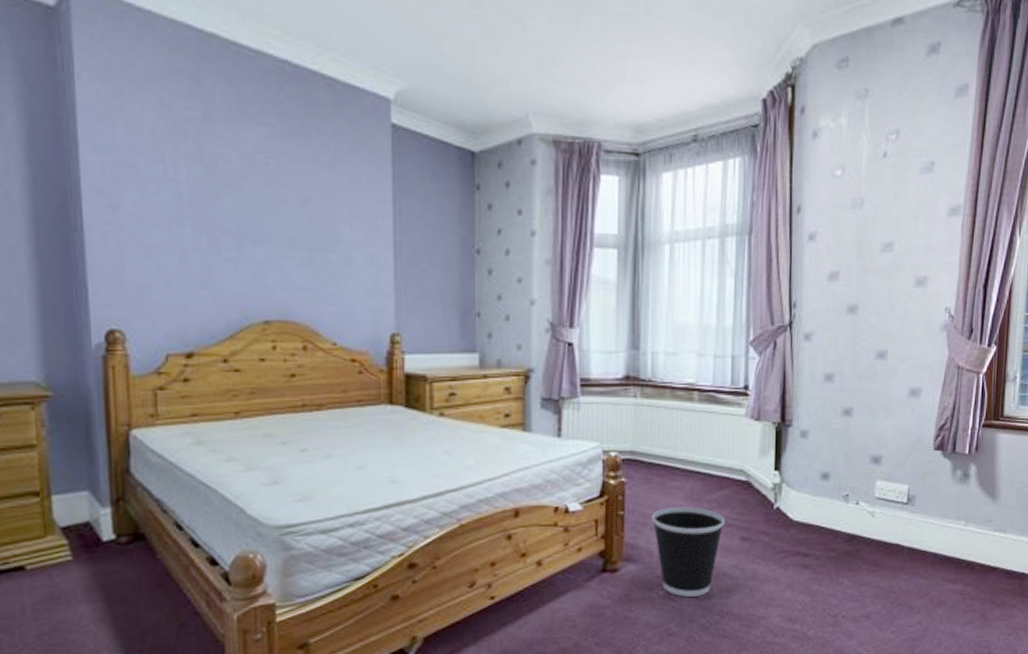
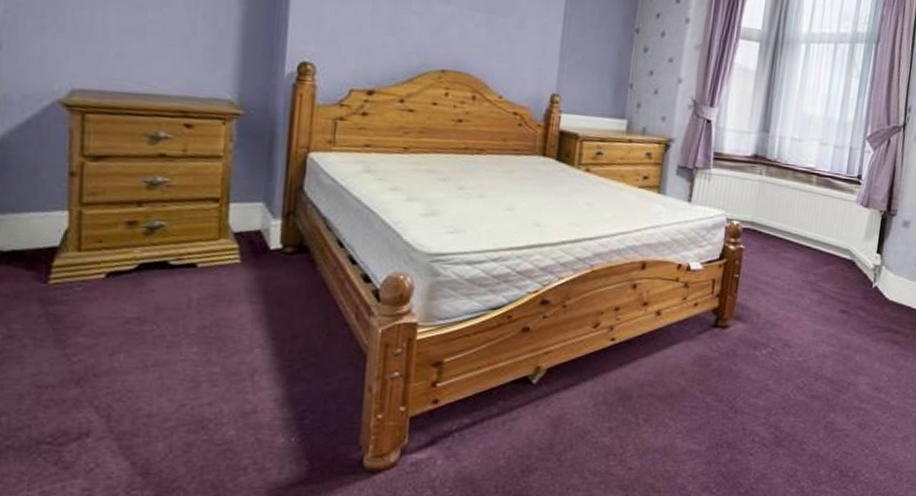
wastebasket: present [652,507,726,597] -> none [763,276,829,359]

